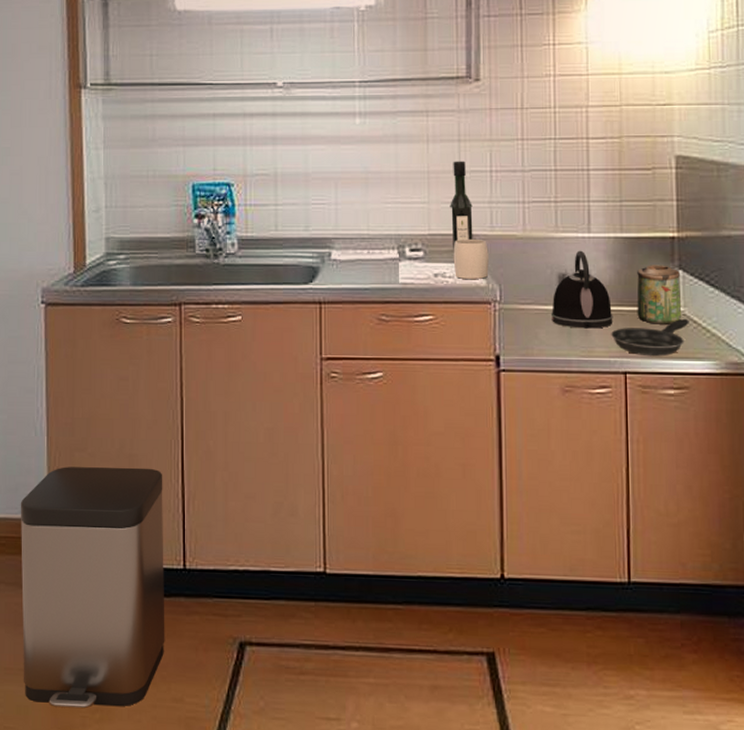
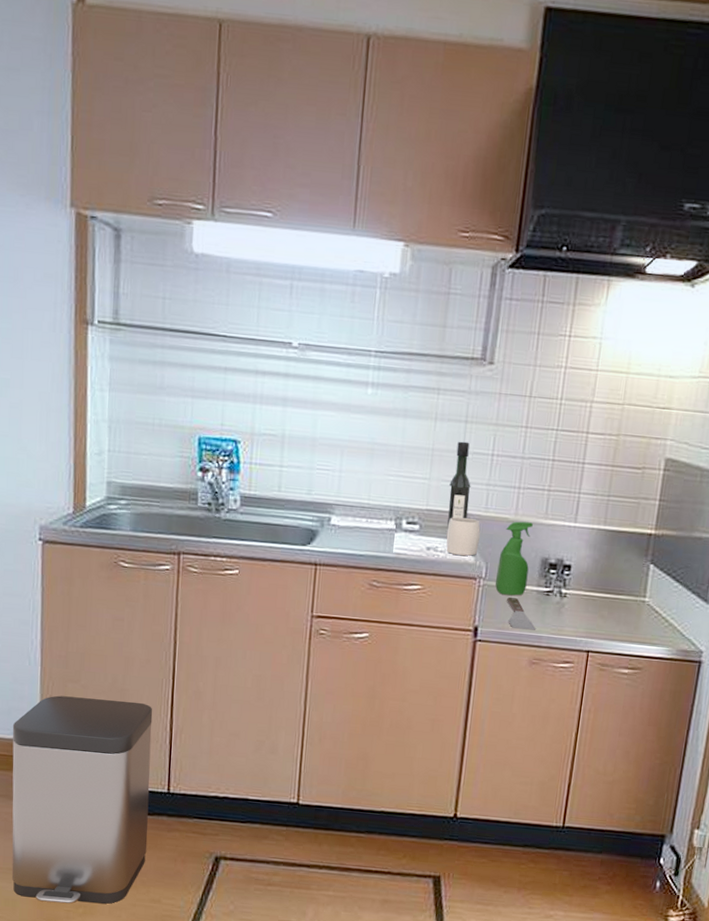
spray bottle: none [511,237,546,318] -> present [495,521,533,596]
spatula: none [527,320,563,354] -> present [507,597,536,630]
kettle: present [550,250,613,329] -> none [529,538,586,610]
frying pan: present [611,318,689,357] -> none [581,608,652,640]
canister: present [637,265,681,324] -> none [606,557,651,612]

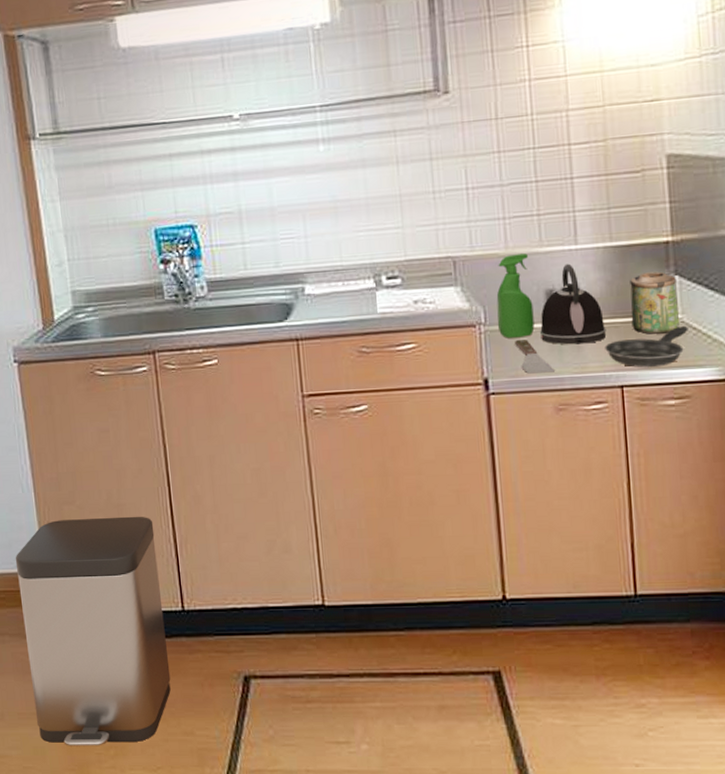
mug: present [446,517,481,556] -> none [432,260,472,304]
bottle: present [447,441,471,533] -> none [425,180,453,282]
kettle: none [529,538,586,610] -> present [539,263,606,345]
frying pan: none [581,608,652,640] -> present [605,325,688,368]
canister: none [606,557,651,612] -> present [630,271,679,334]

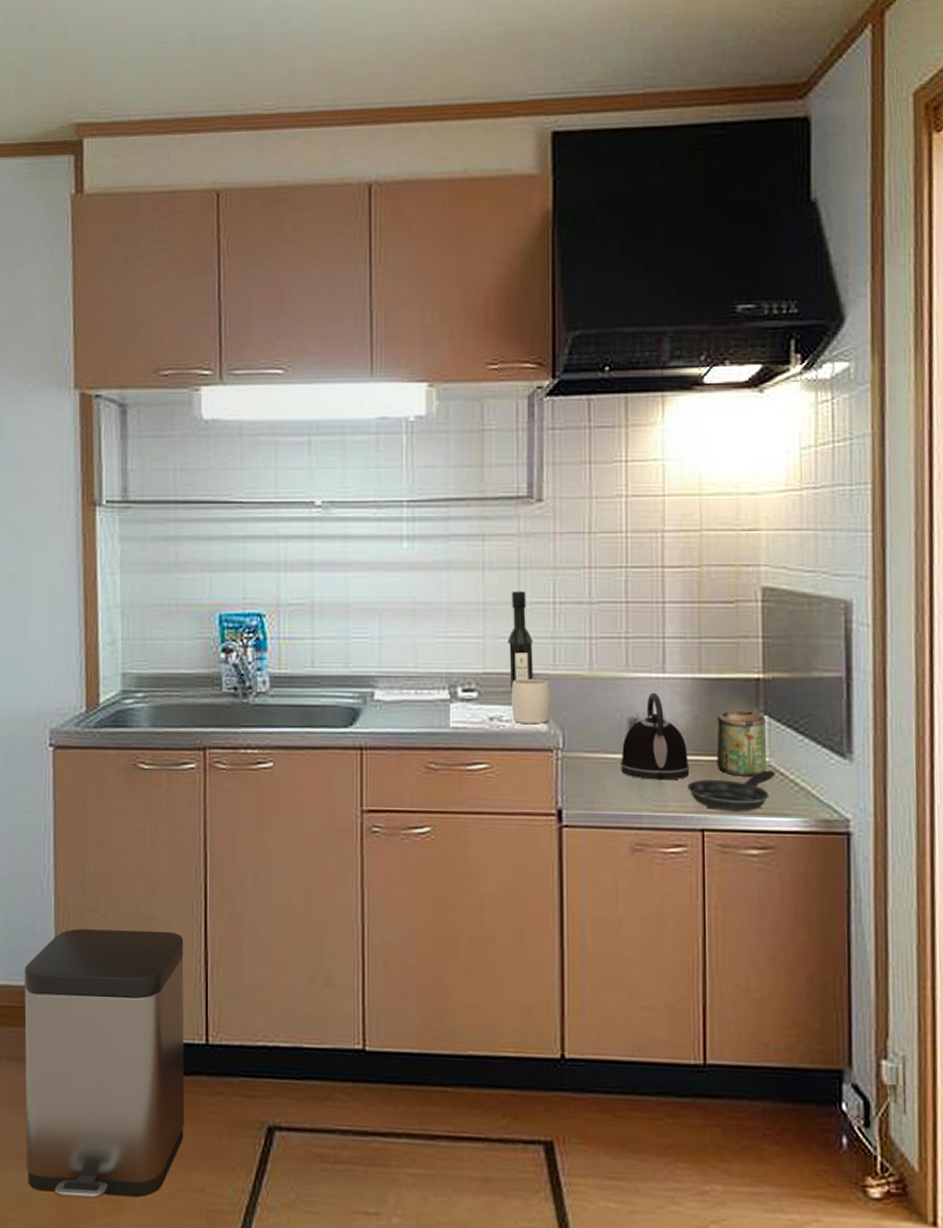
bottle: none [425,180,453,282] -> present [508,591,533,699]
mug: none [432,260,472,304] -> present [511,678,551,725]
spray bottle: present [496,253,535,338] -> none [576,677,615,768]
spatula: present [515,340,555,374] -> none [593,770,633,808]

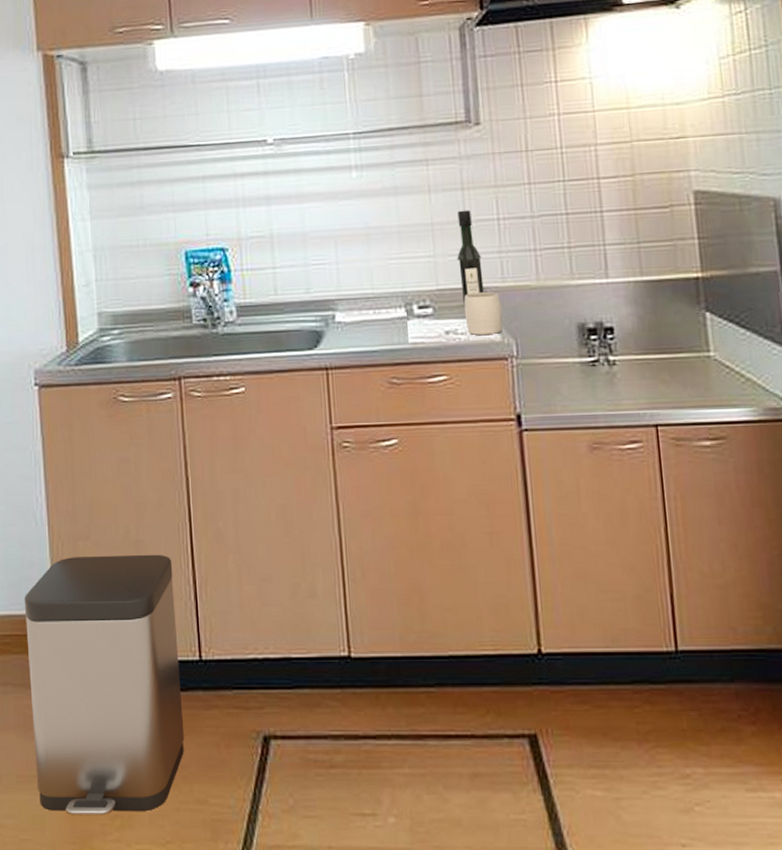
kettle: present [619,692,690,780] -> none [572,297,639,381]
frying pan: present [687,769,775,813] -> none [638,363,721,407]
canister: present [716,709,766,776] -> none [661,307,712,372]

